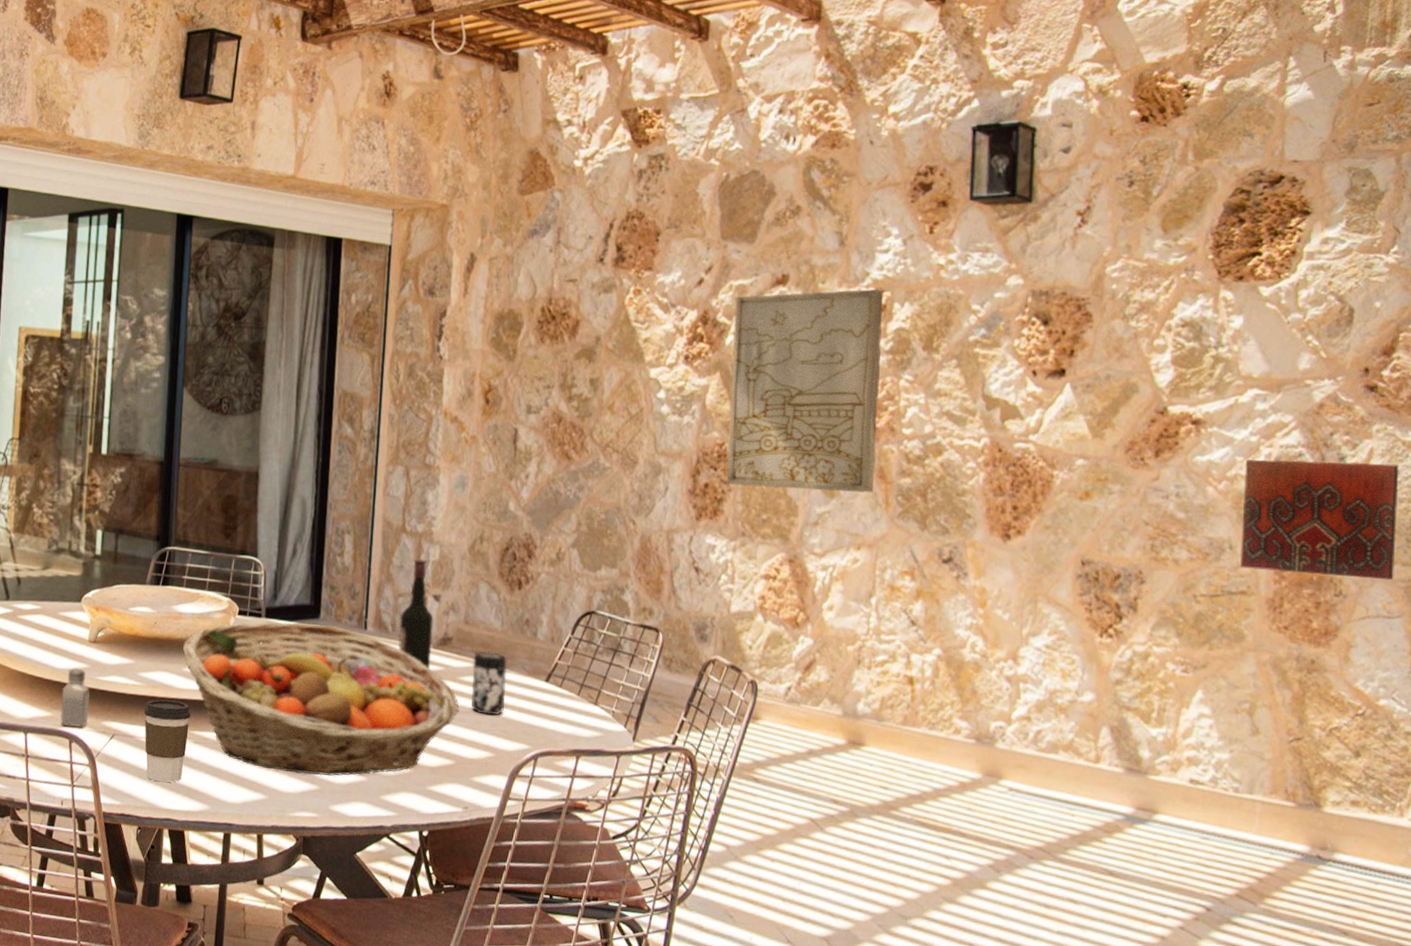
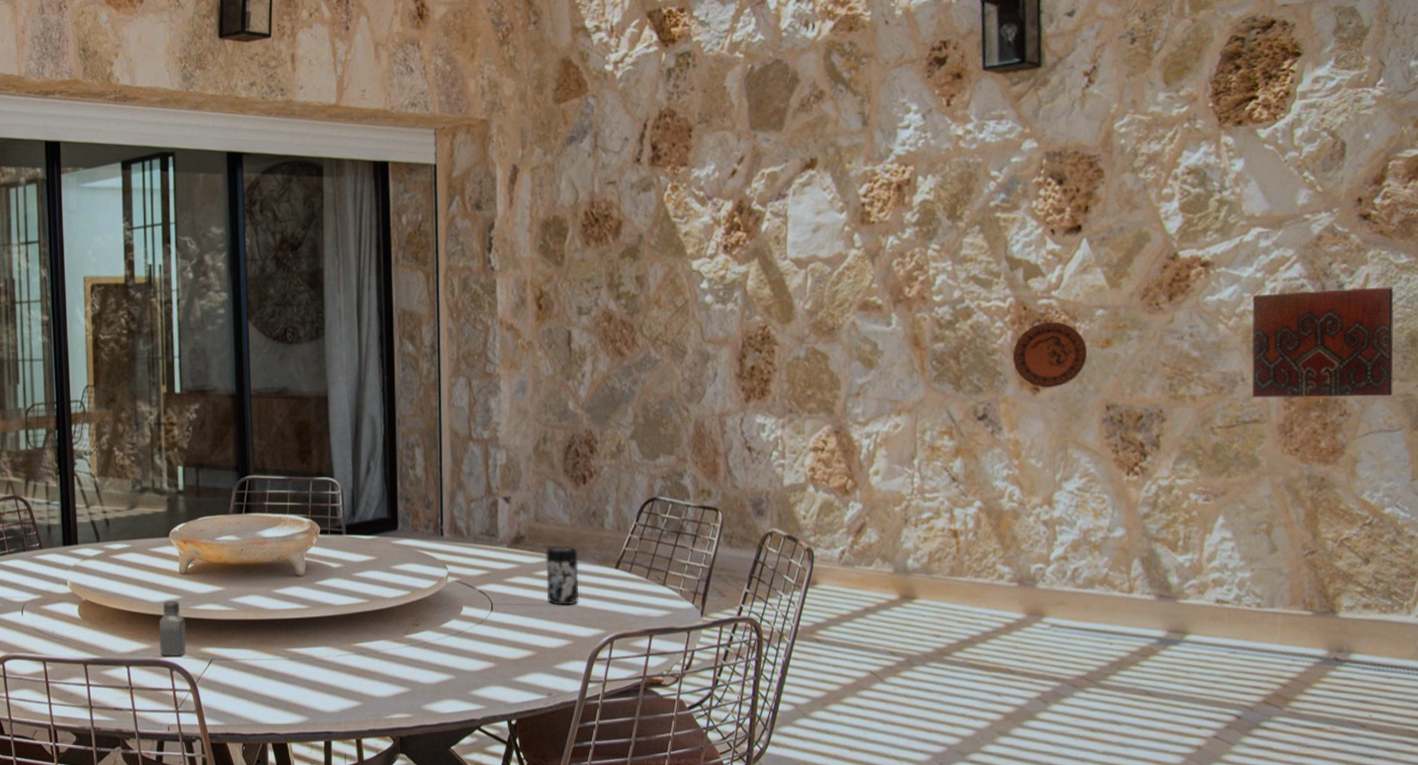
coffee cup: present [143,699,191,783] -> none [238,622,284,700]
fruit basket: present [182,621,459,777] -> none [269,535,536,678]
wine bottle: present [398,558,434,673] -> none [473,464,506,573]
wall relief: present [726,289,883,493] -> none [768,164,910,365]
decorative plate: none [984,466,1065,537] -> present [1013,321,1088,388]

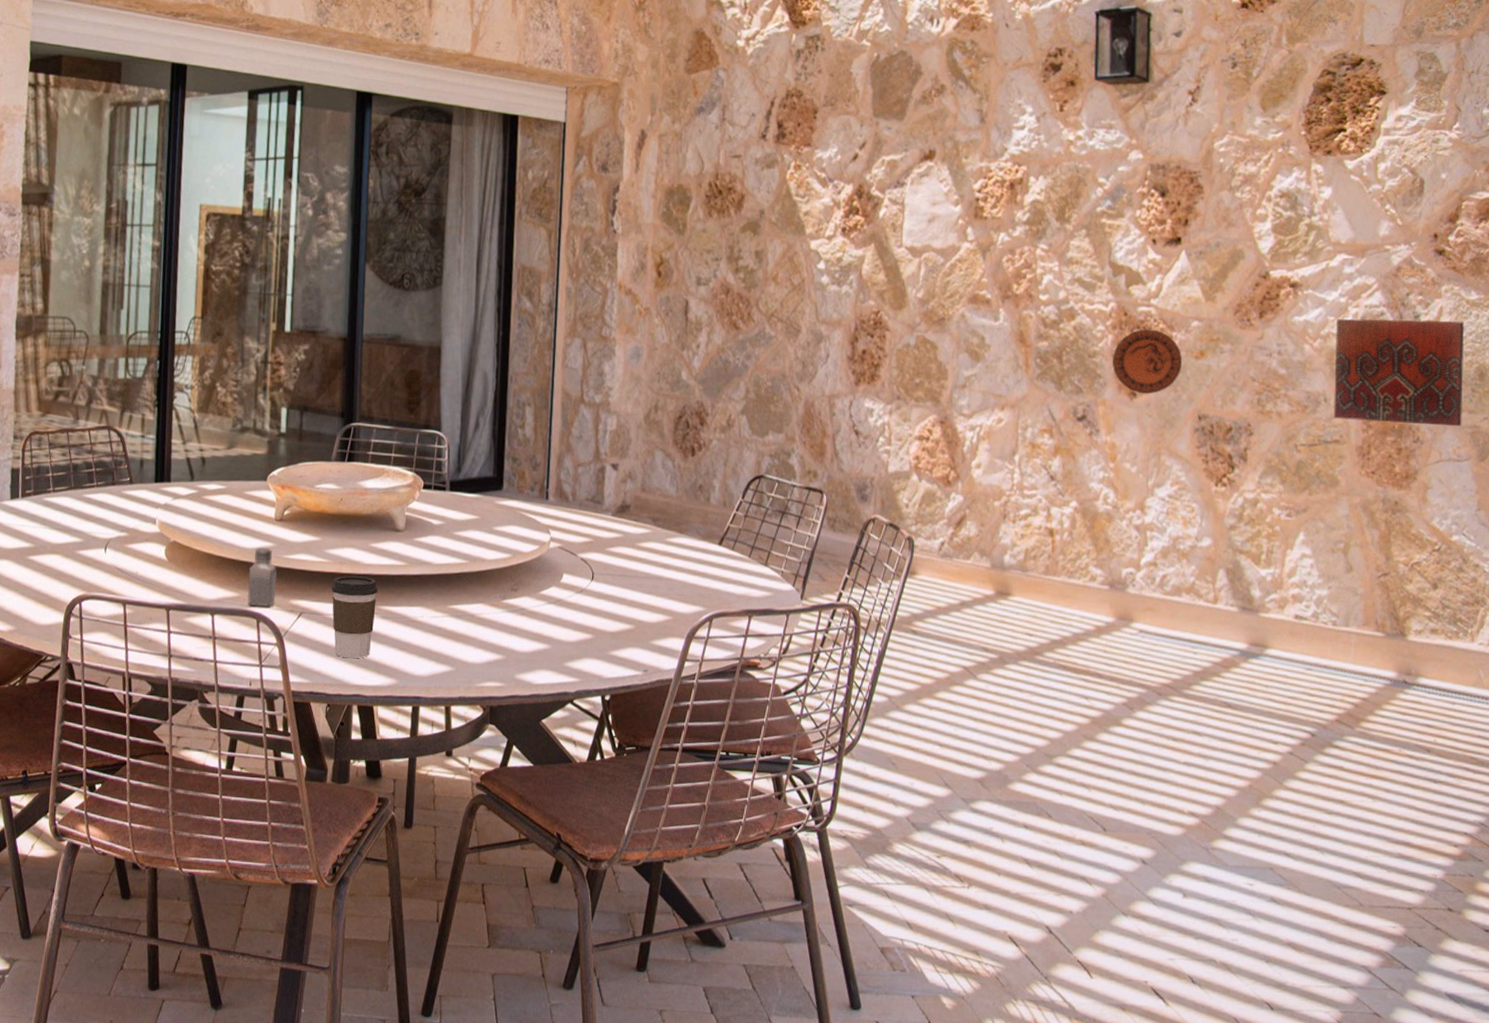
coffee cup: none [238,622,284,700] -> present [331,576,378,659]
beverage can: present [546,546,579,605] -> none [649,517,683,580]

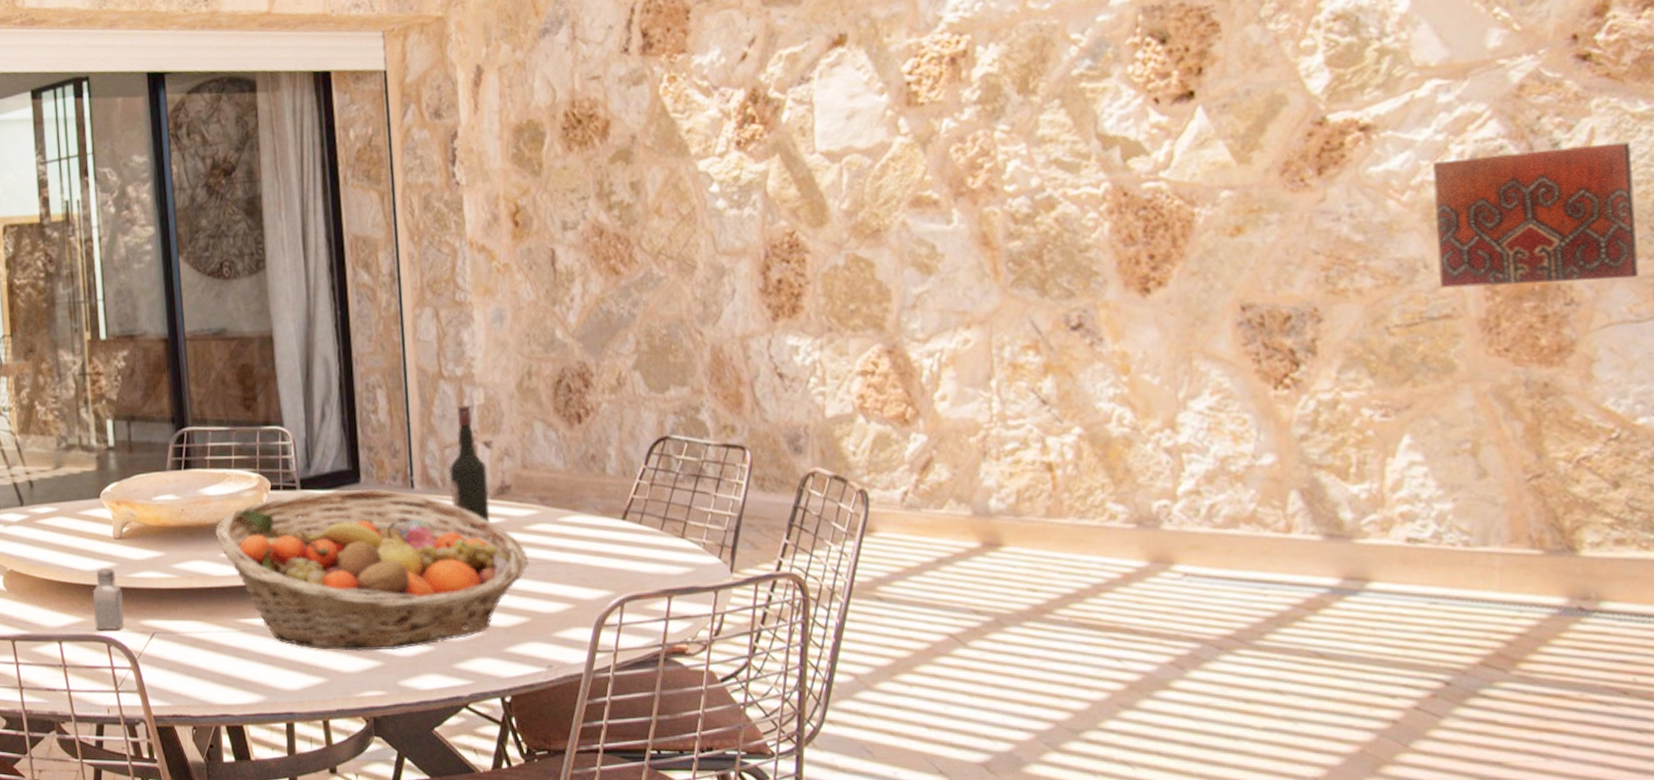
coffee cup: present [331,576,378,659] -> none [182,590,234,677]
fruit basket: none [368,494,638,646] -> present [215,489,529,651]
wine bottle: none [578,428,612,541] -> present [448,405,491,528]
decorative plate: present [1113,329,1183,395] -> none [1112,208,1212,289]

